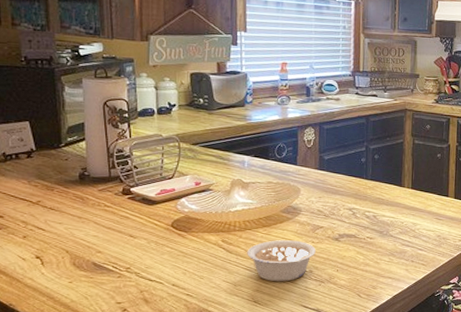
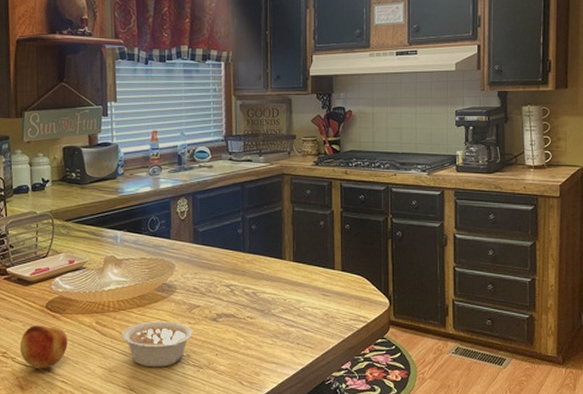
fruit: none [144,242,193,283] -> present [19,325,68,368]

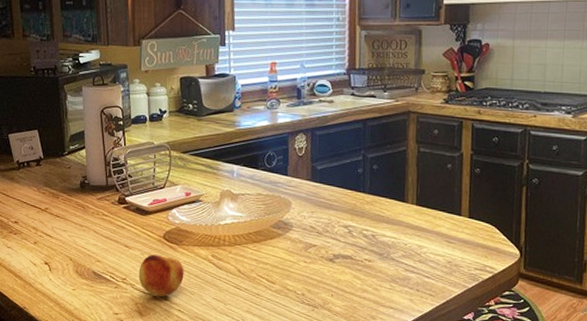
legume: present [121,321,193,368] -> none [237,257,308,304]

